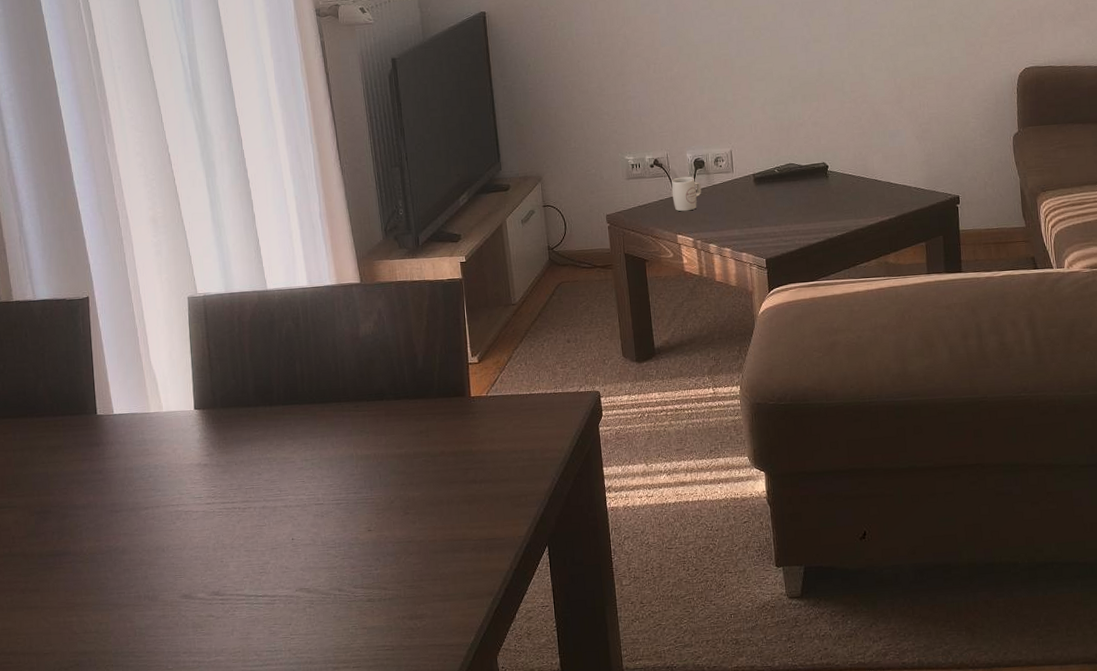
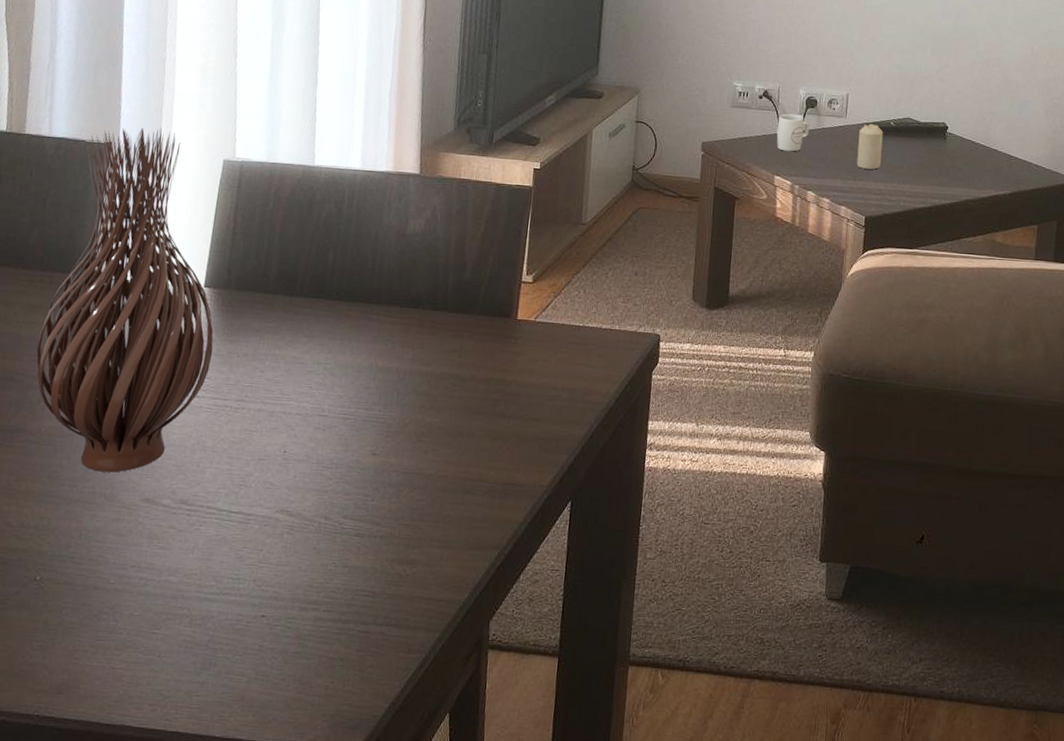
vase: none [63,278,214,579] -> present [36,128,214,473]
candle: none [747,174,772,216] -> present [856,123,883,170]

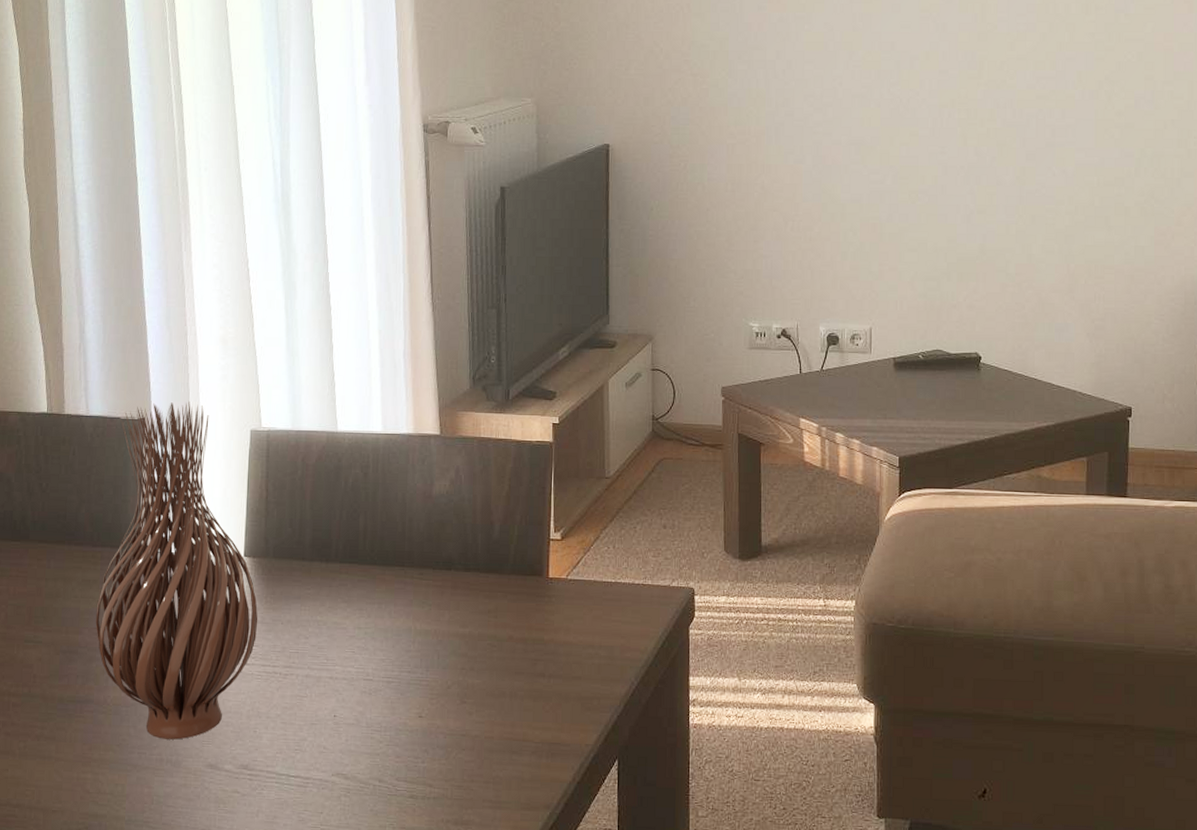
mug: present [776,113,810,152] -> none [798,352,833,393]
candle: present [856,123,883,170] -> none [886,358,912,407]

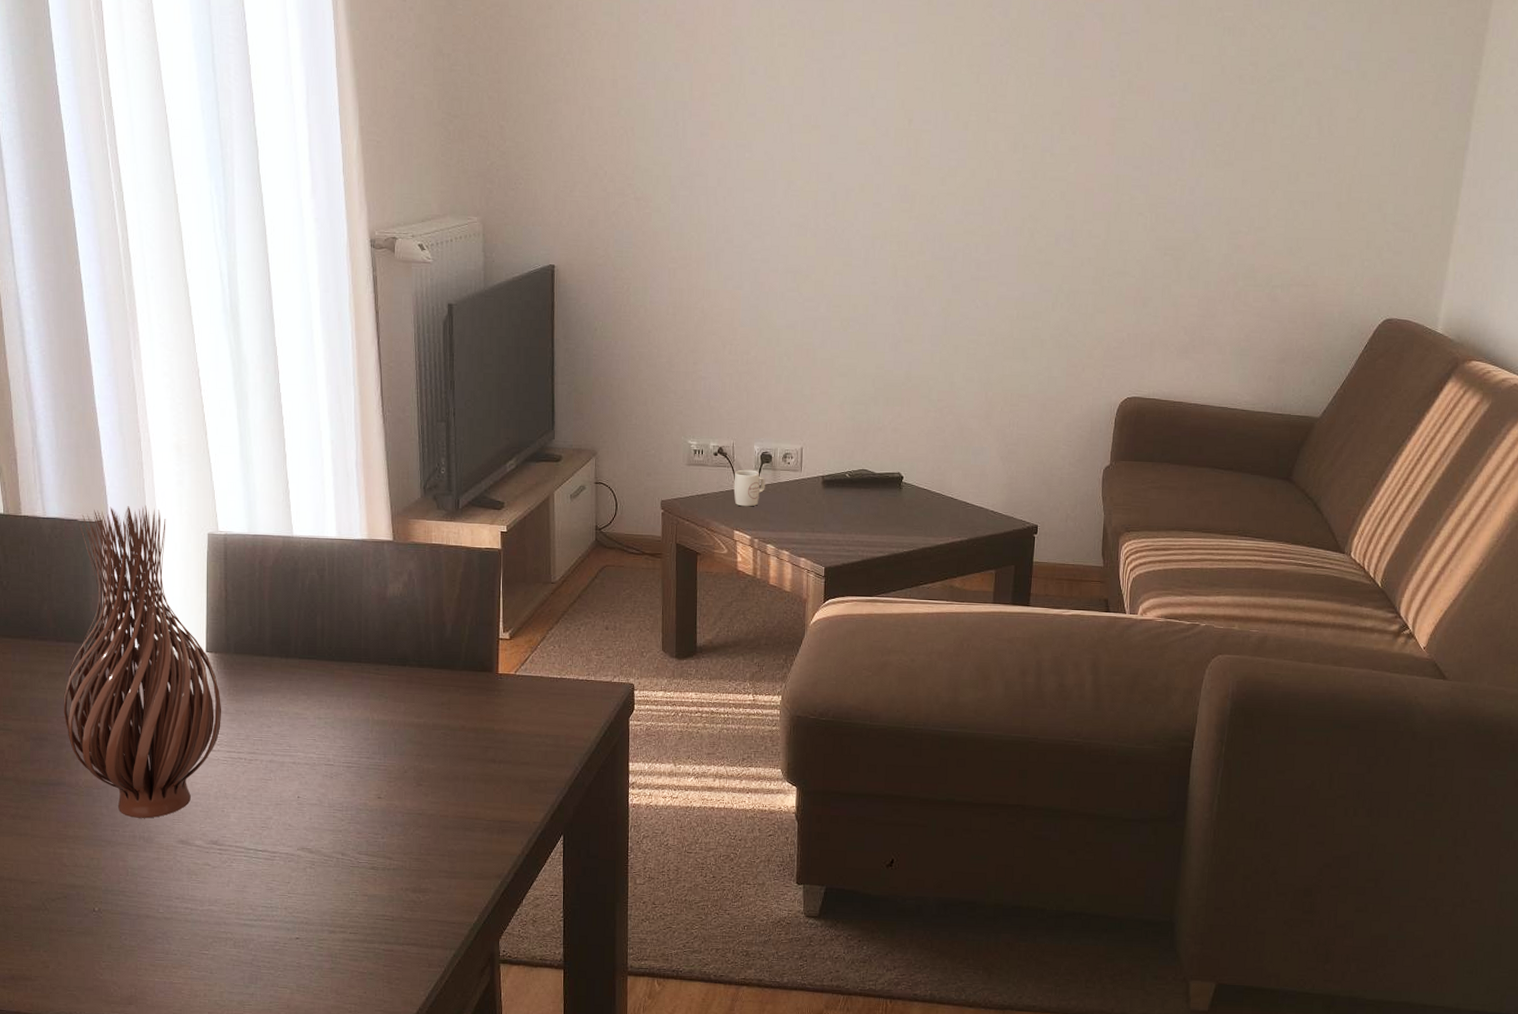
mug: none [798,352,833,393] -> present [733,469,765,507]

